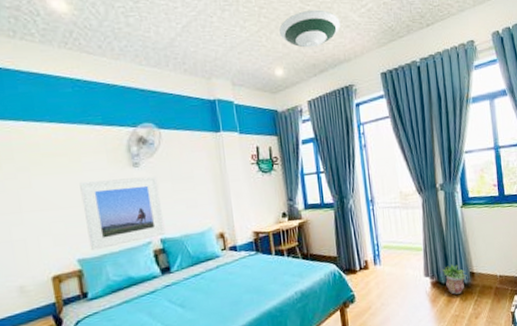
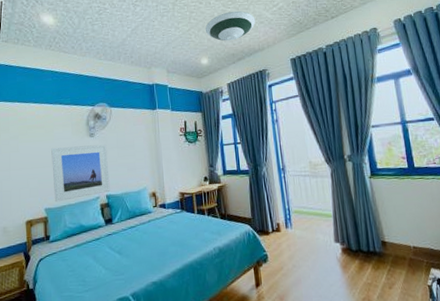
potted plant: present [441,264,468,295] -> none [351,232,379,262]

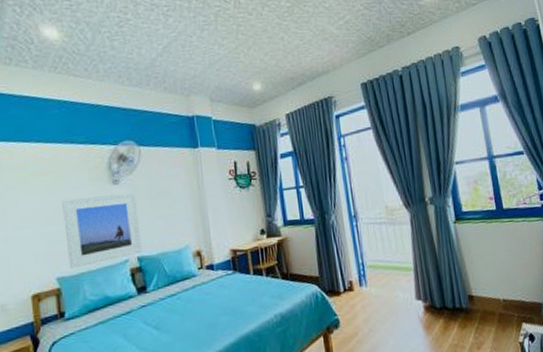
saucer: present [205,11,256,41] -> none [257,24,318,62]

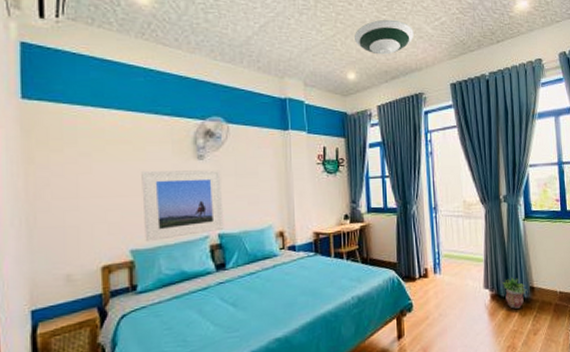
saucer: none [257,24,318,62] -> present [355,19,414,55]
potted plant: none [435,286,466,321] -> present [501,277,528,309]

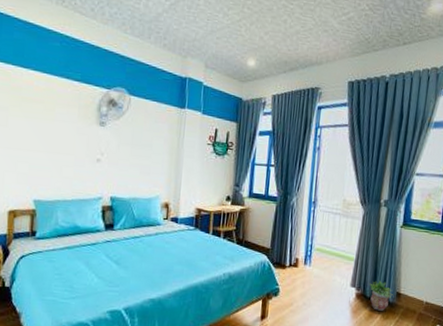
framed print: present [141,170,224,242] -> none [47,129,119,195]
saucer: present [355,19,414,55] -> none [259,8,319,46]

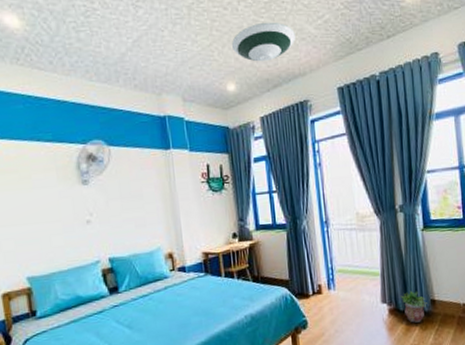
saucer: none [259,8,319,46] -> present [232,22,296,62]

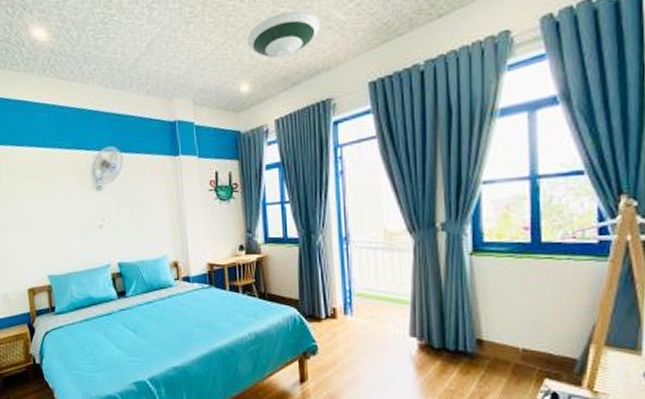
potted plant: present [400,290,429,323] -> none [434,325,473,364]

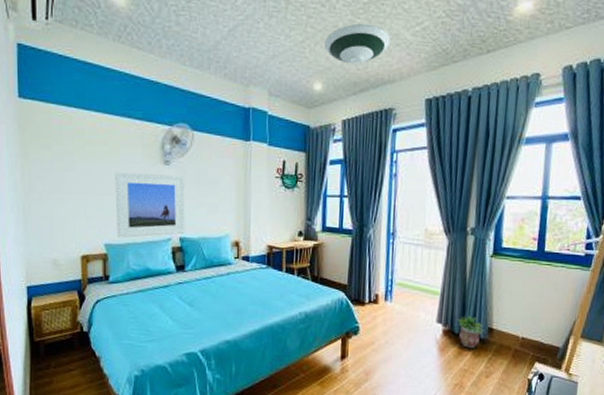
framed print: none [52,200,123,269] -> present [115,171,185,238]
potted plant: none [434,325,473,364] -> present [457,315,485,348]

